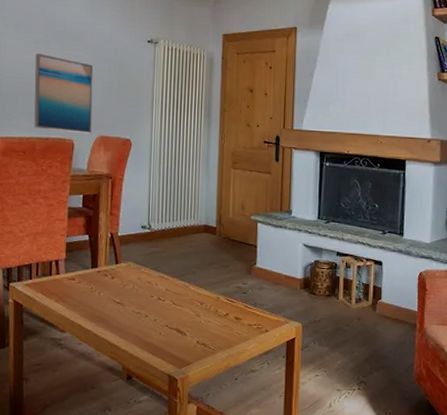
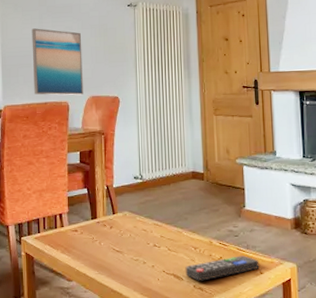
remote control: none [189,313,266,337] -> present [185,255,260,281]

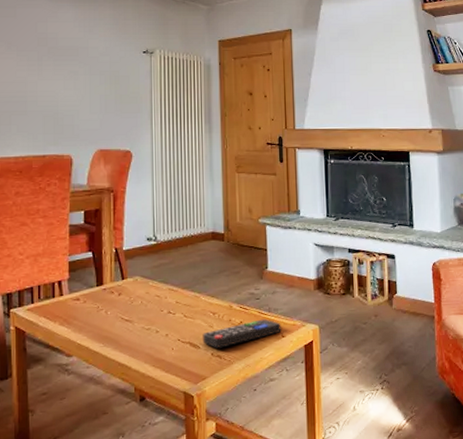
wall art: present [32,28,83,96] -> none [28,71,90,149]

